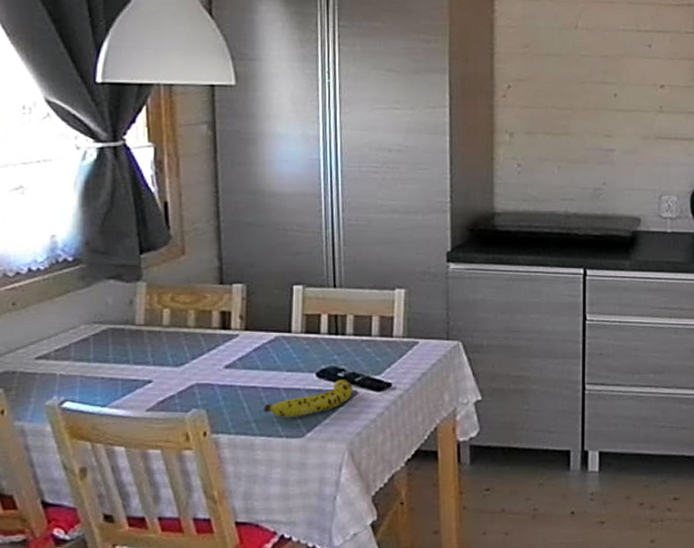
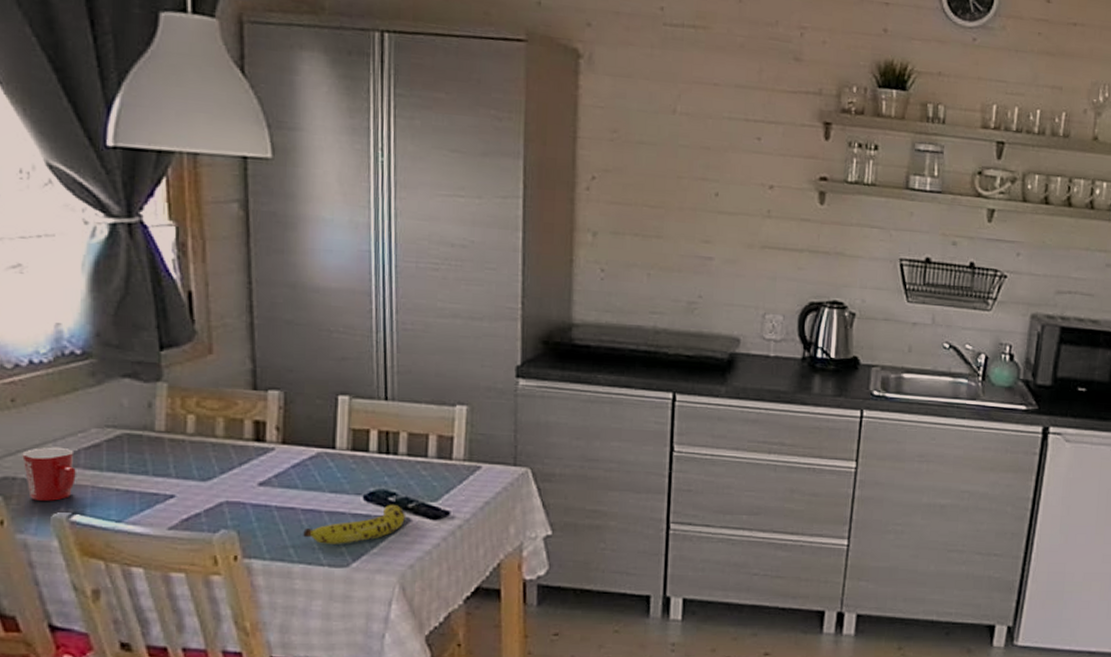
mug: none [21,343,67,391] -> present [22,447,76,501]

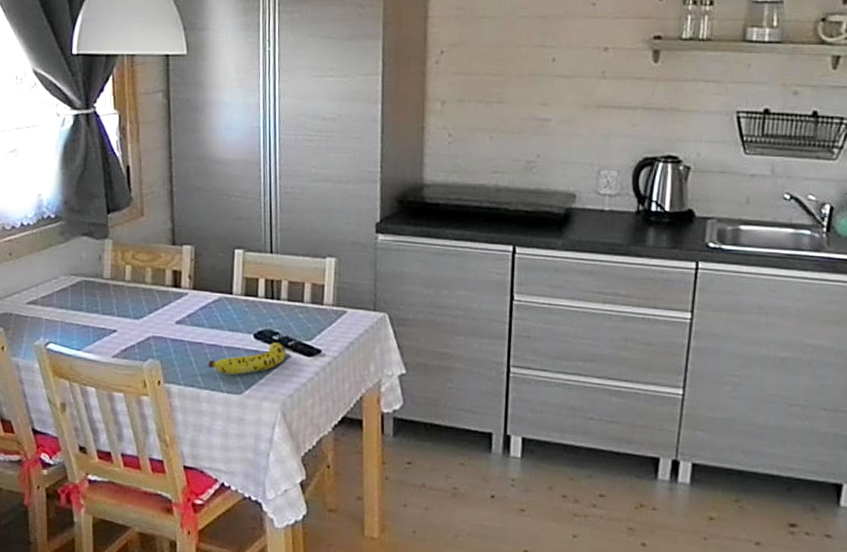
mug: present [22,447,76,501] -> none [16,290,51,332]

